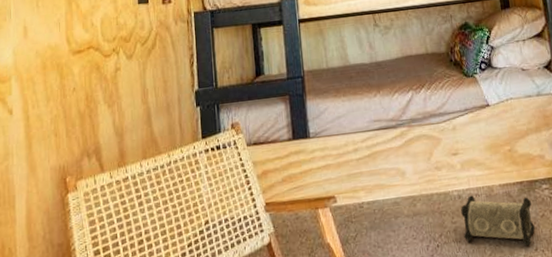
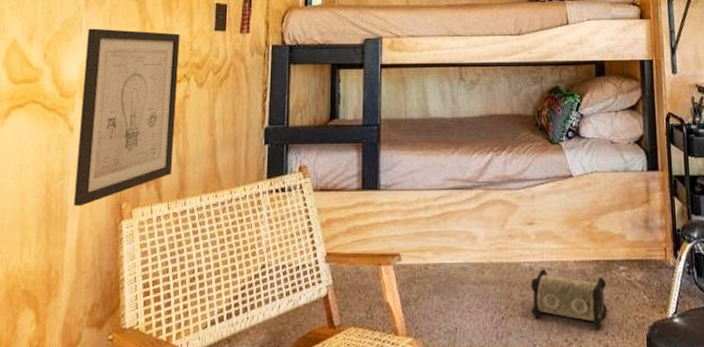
wall art: none [17,10,111,185] -> present [74,28,180,206]

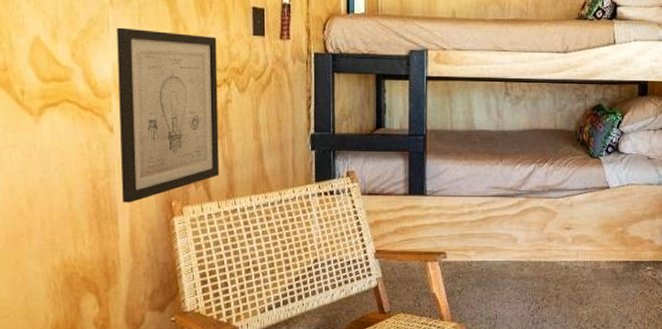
speaker: present [531,269,608,329] -> none [565,267,633,318]

